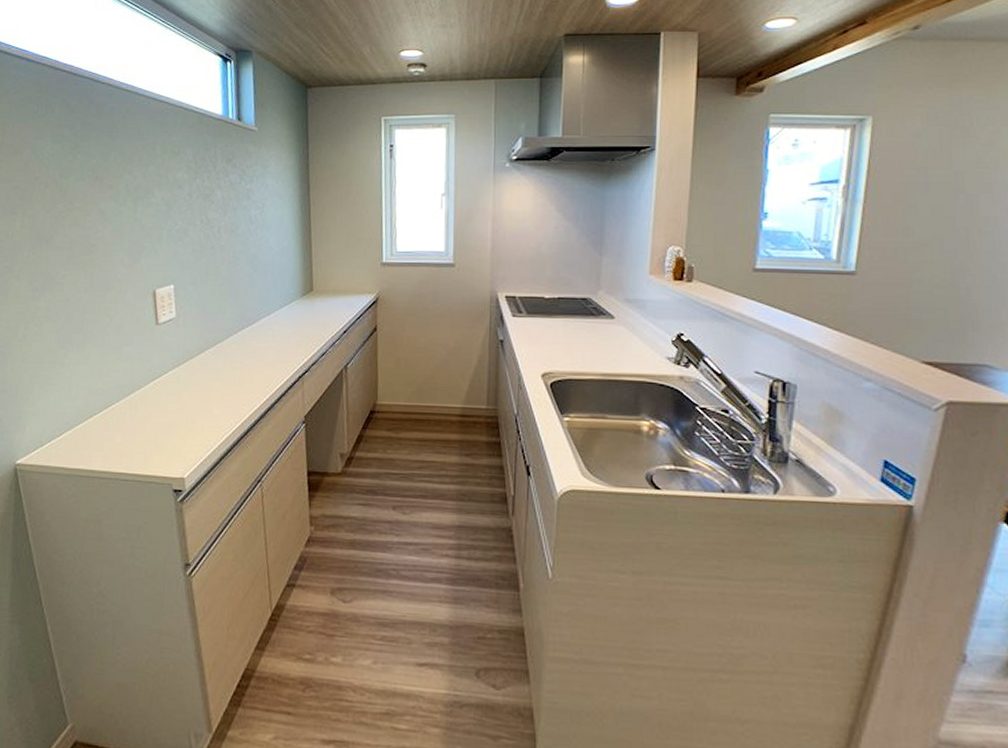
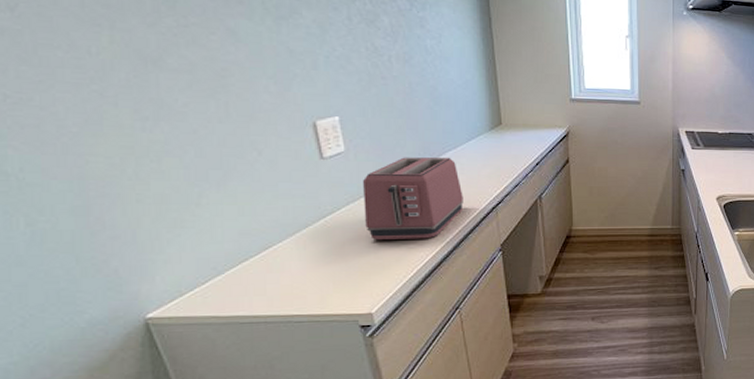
toaster: none [186,323,273,406] -> present [363,157,463,240]

